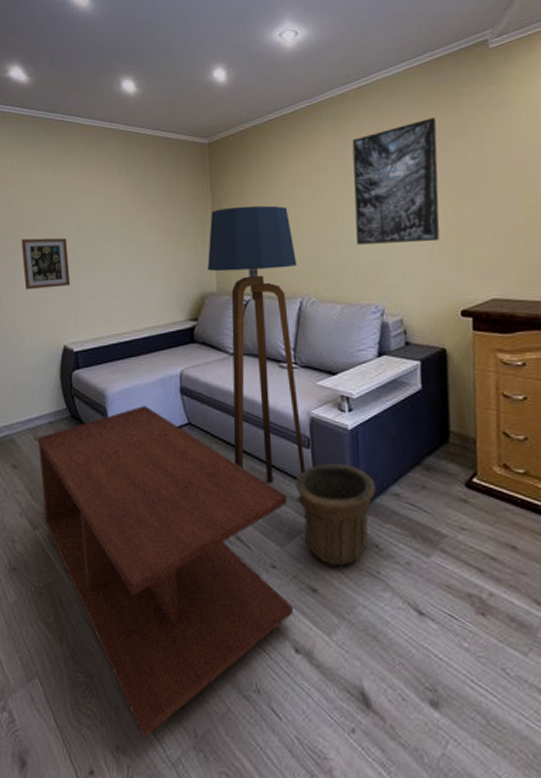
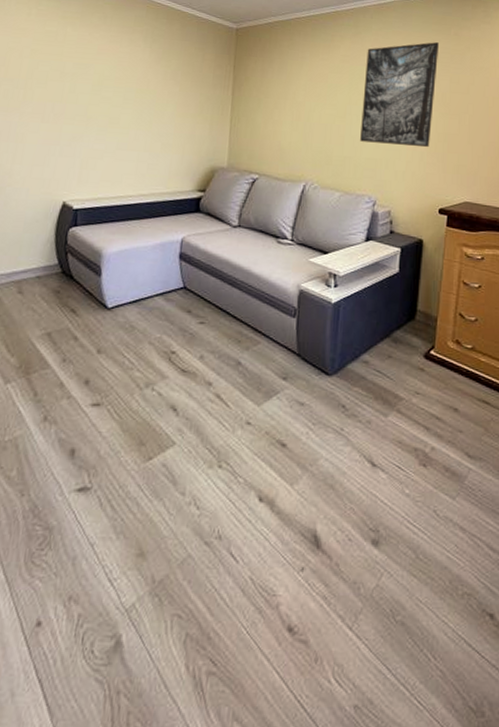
picture frame: present [21,238,71,289] -> none [27,90,80,144]
coffee table: present [37,406,293,739] -> none [18,267,269,588]
floor lamp: present [208,205,305,483] -> none [221,91,306,347]
flower pot: present [295,463,376,566] -> none [278,332,350,424]

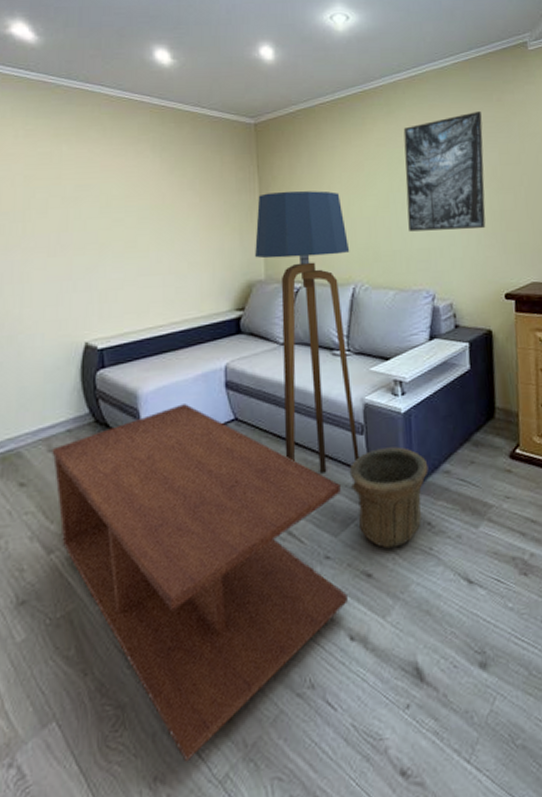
coffee table: none [18,267,269,588] -> present [52,404,348,763]
floor lamp: none [221,91,306,347] -> present [255,191,359,474]
flower pot: none [278,332,350,424] -> present [349,446,429,549]

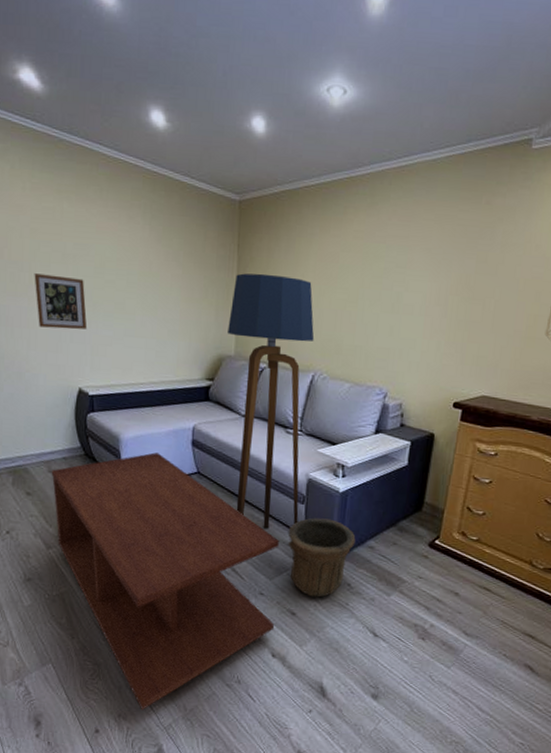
picture frame: none [28,221,94,280] -> present [34,273,88,330]
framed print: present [403,111,486,232] -> none [373,213,467,337]

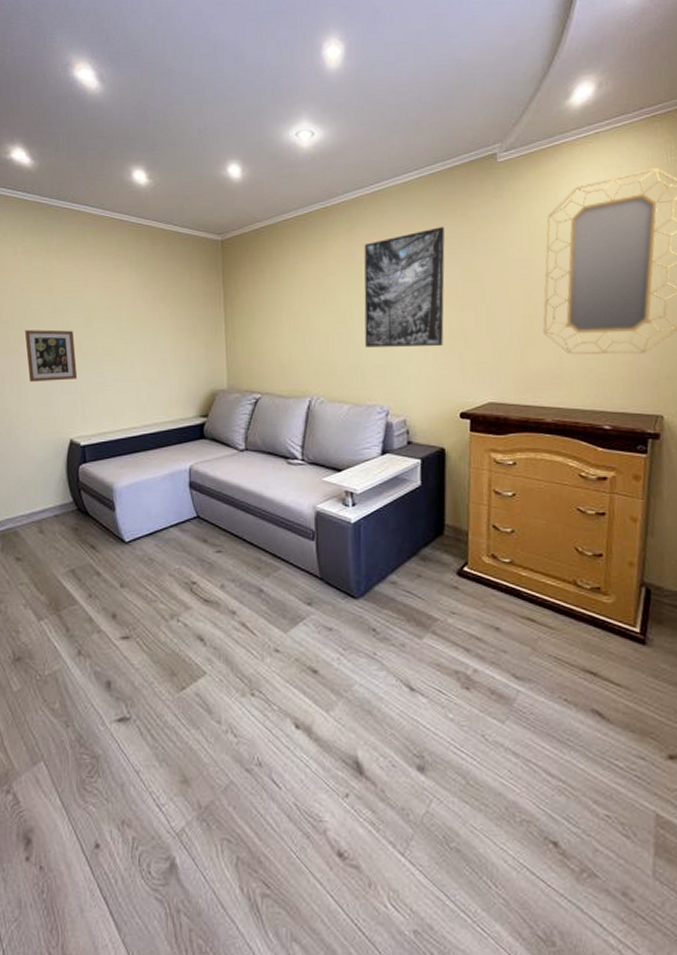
coffee table: present [51,452,279,710] -> none [42,500,294,813]
floor lamp: present [228,273,315,529] -> none [219,305,310,573]
flower pot: present [288,517,356,598] -> none [300,554,375,649]
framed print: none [373,213,467,337] -> present [364,227,445,348]

